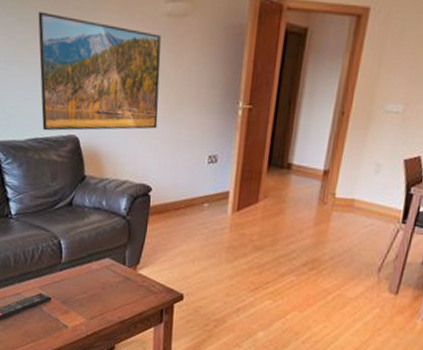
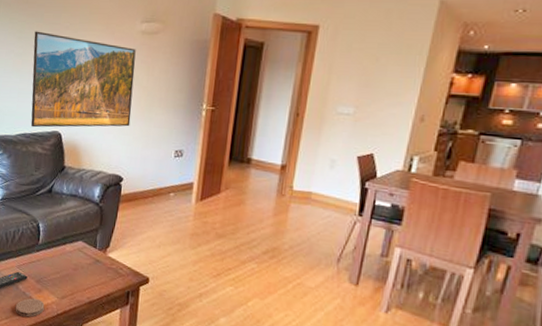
coaster: none [40,320,73,340] -> present [15,298,45,317]

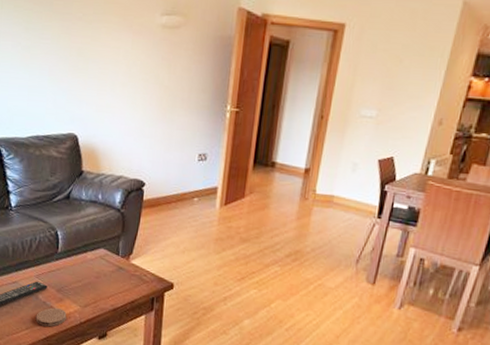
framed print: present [30,31,136,128] -> none [43,21,156,129]

